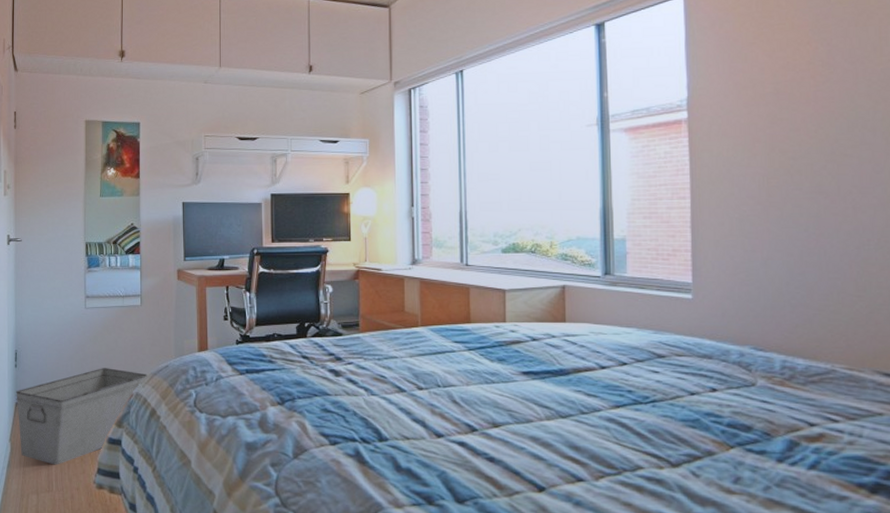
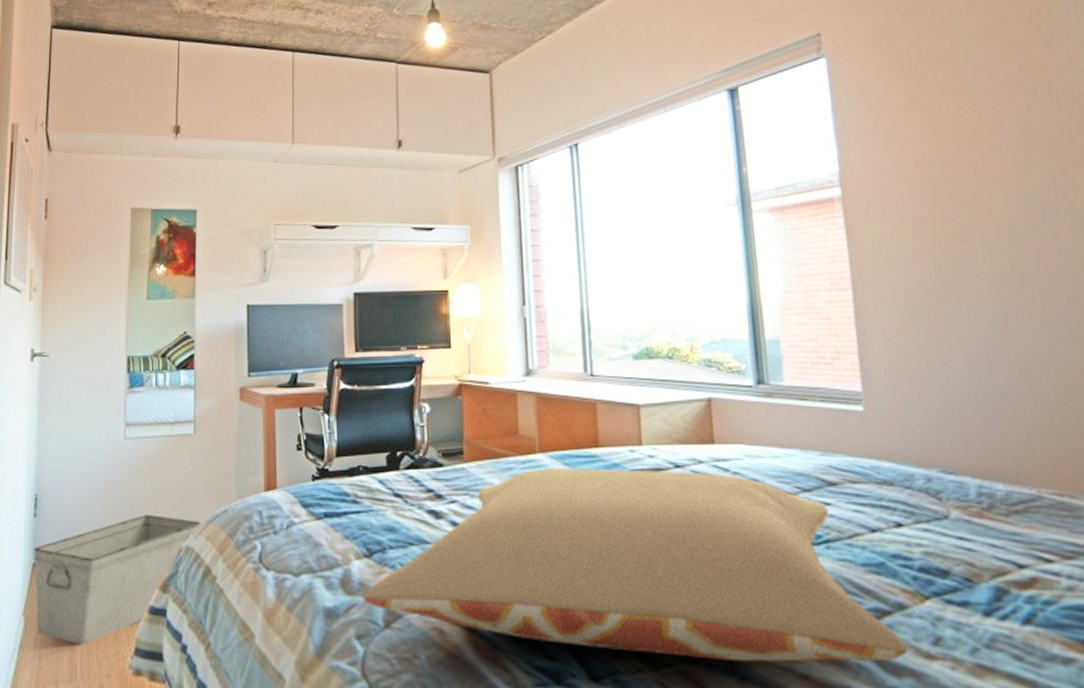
pillow: none [278,339,711,494] -> present [365,468,907,663]

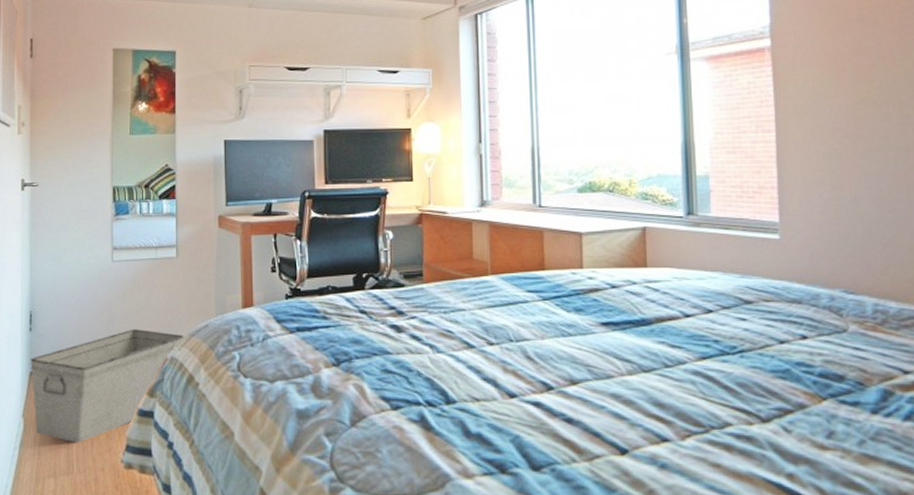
pillow: present [365,468,907,663] -> none [334,288,804,454]

